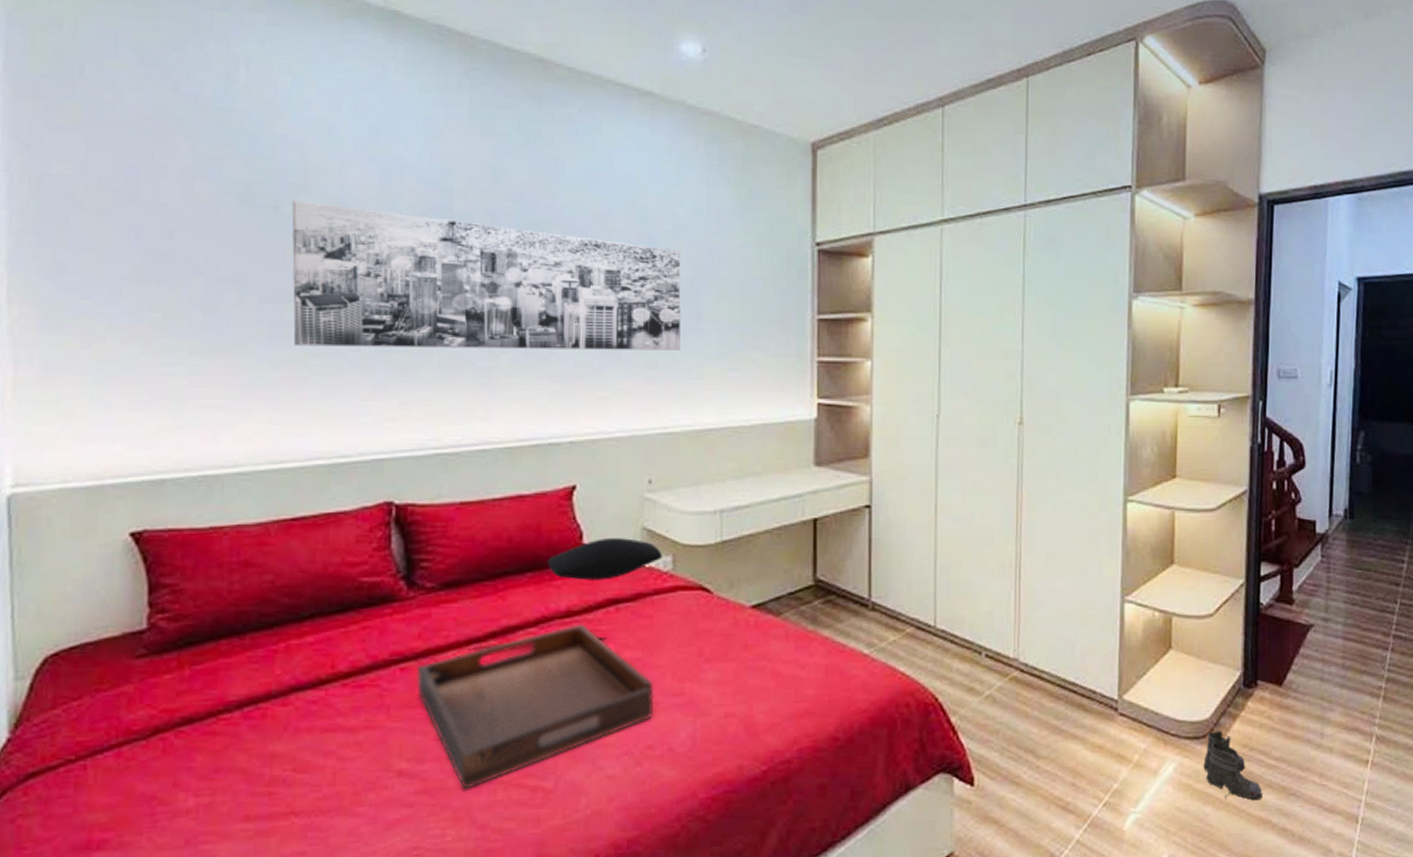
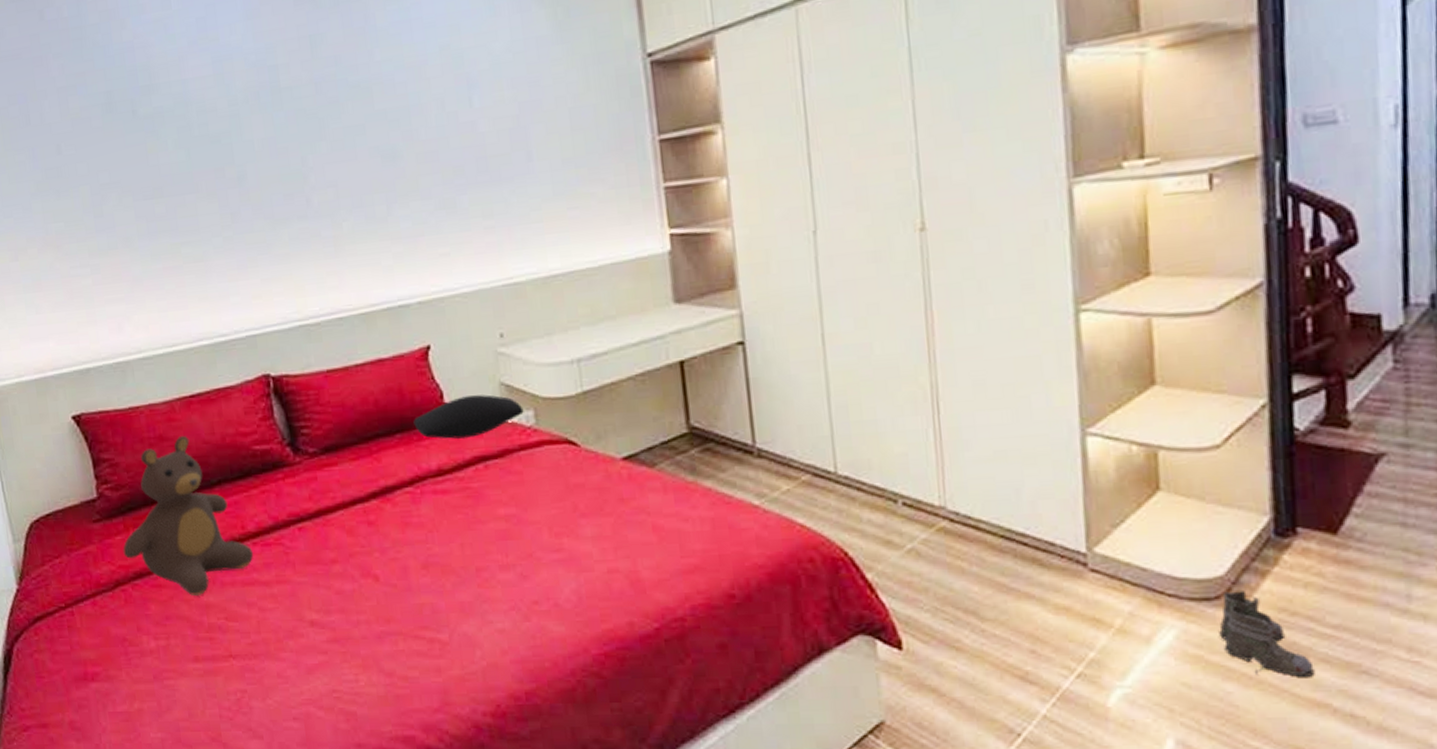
teddy bear: none [171,561,342,744] -> present [123,435,254,596]
wall art: present [292,199,681,351] -> none [145,87,514,238]
serving tray: present [415,623,654,791] -> none [311,482,536,641]

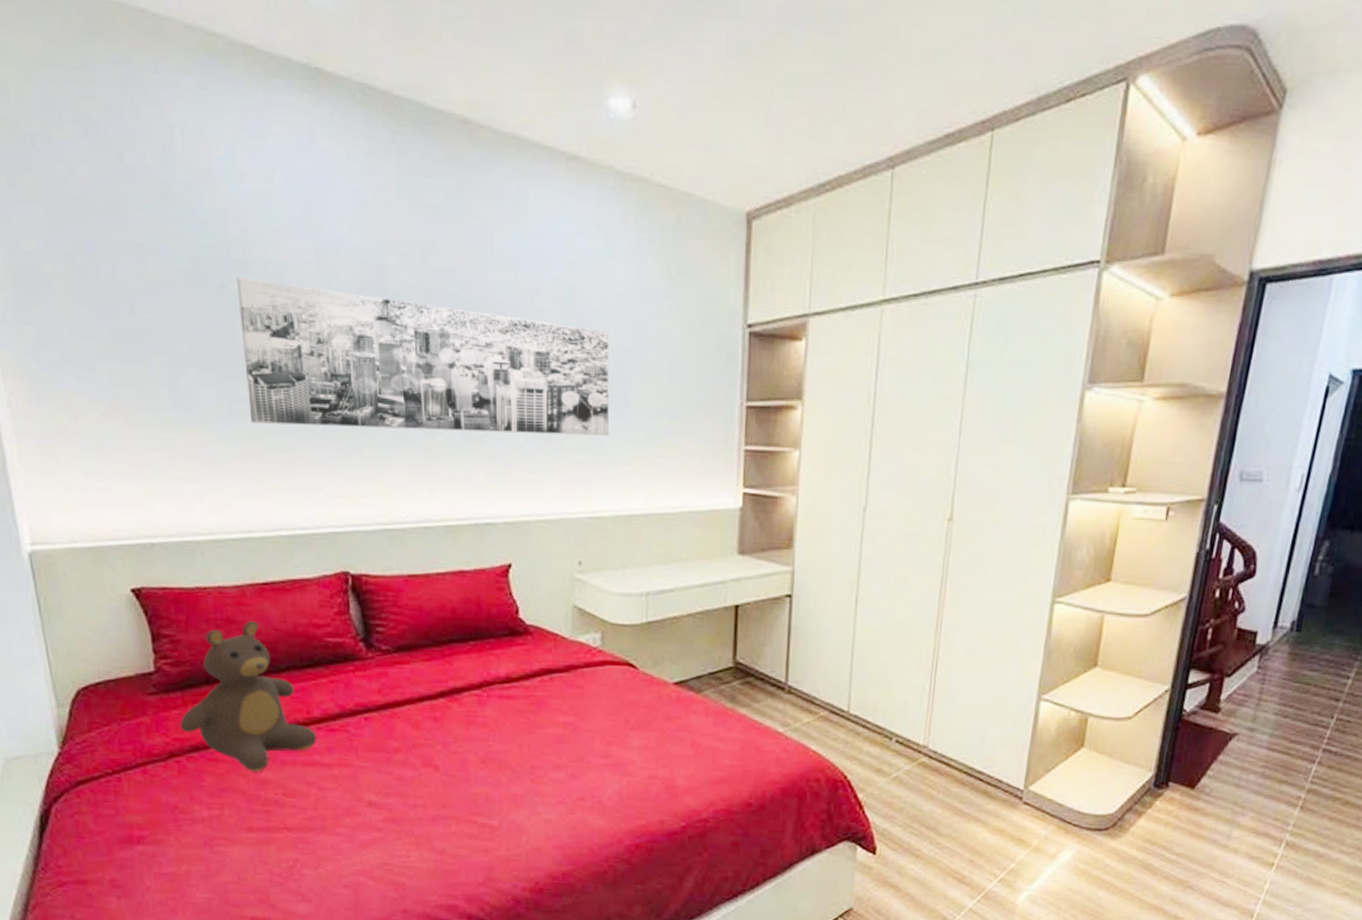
wall art: none [145,87,514,238] -> present [236,276,609,436]
cushion: present [413,394,524,439] -> none [487,614,592,652]
boots: present [1219,591,1315,677] -> none [1102,825,1159,889]

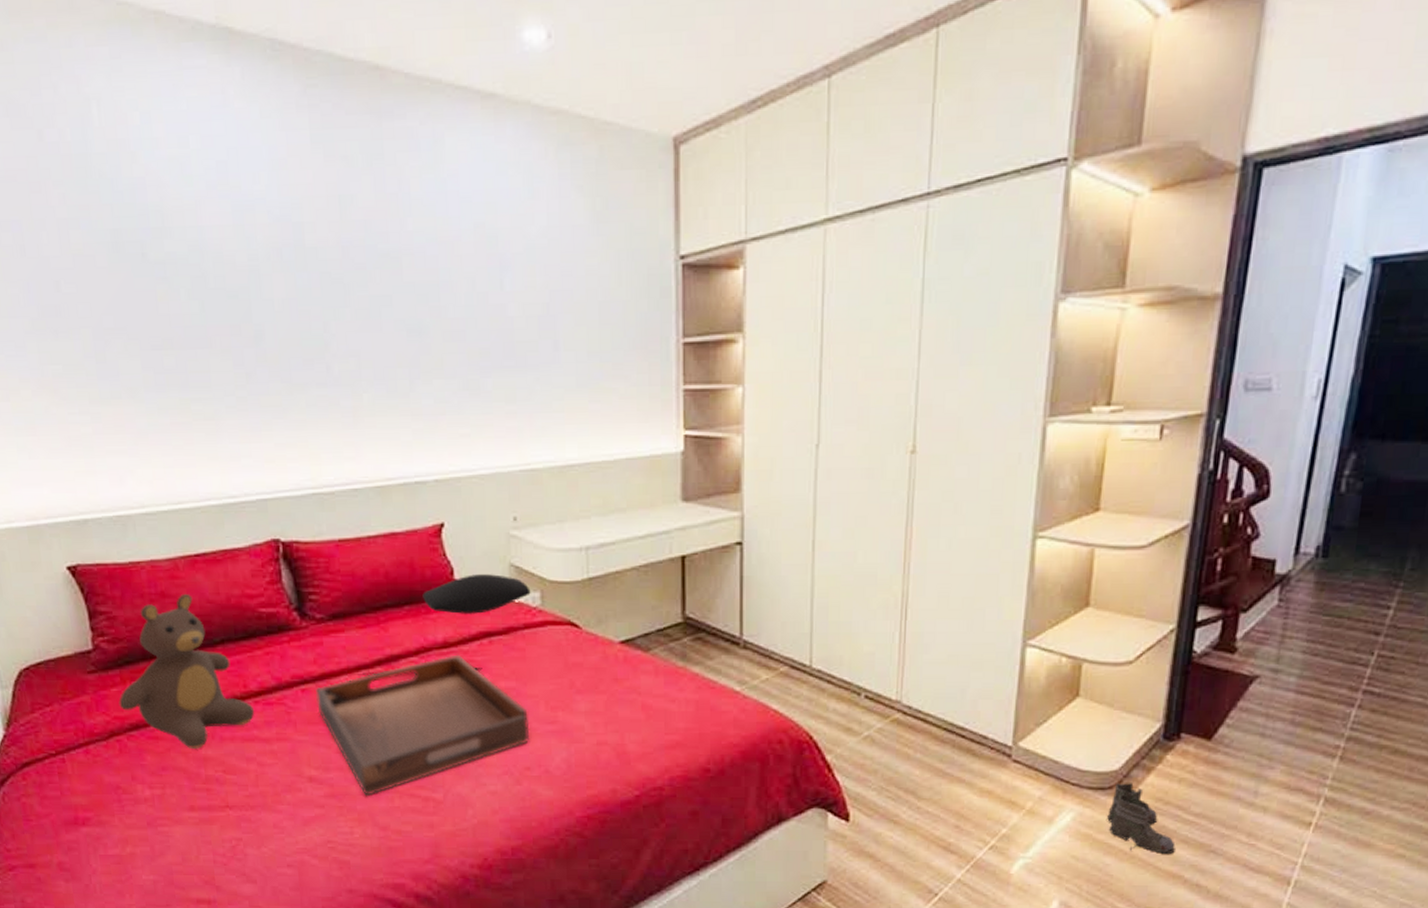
wall art: present [236,276,609,436] -> none [157,244,538,392]
serving tray: none [377,689,585,822] -> present [314,654,530,797]
cushion: none [487,614,592,652] -> present [422,574,531,614]
boots: none [1102,825,1159,889] -> present [1107,783,1176,854]

